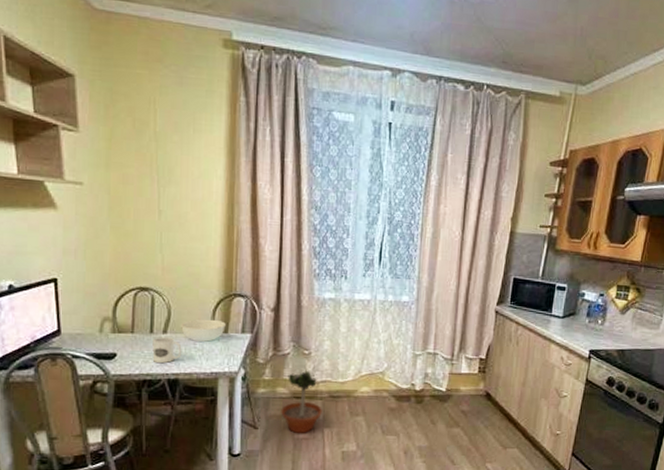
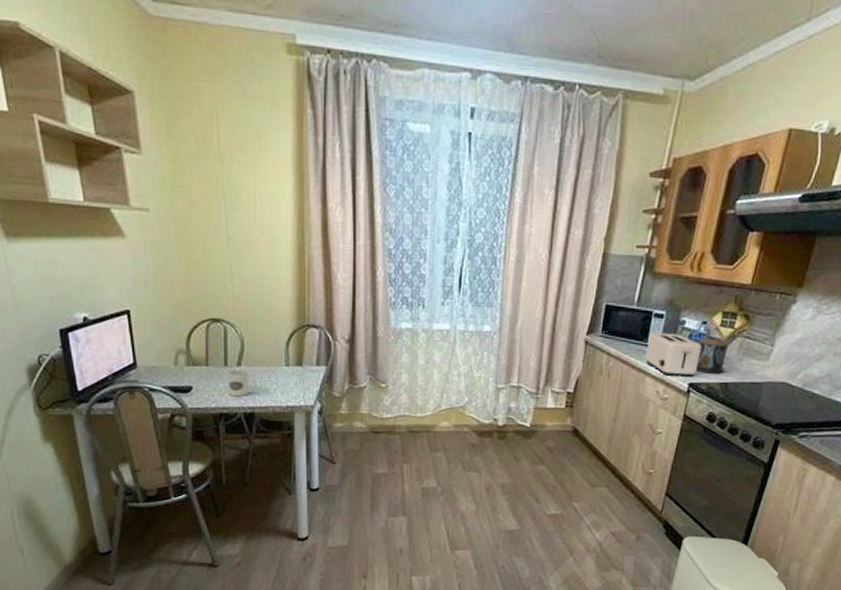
bowl: present [180,319,226,343] -> none [254,351,300,376]
potted tree: present [281,365,322,433] -> none [358,399,401,469]
toaster: none [550,303,600,344] -> present [645,332,702,377]
canister: none [596,307,625,342] -> present [696,336,730,374]

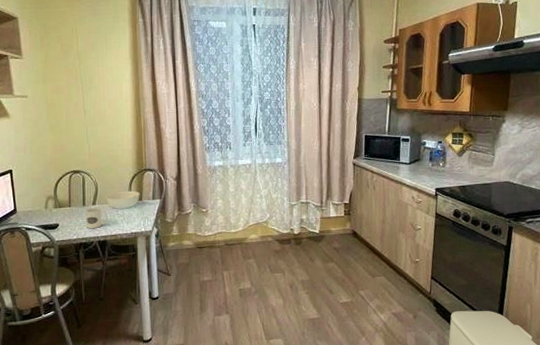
bowl: none [254,351,300,376] -> present [105,190,140,210]
toaster: present [645,332,702,377] -> none [399,152,441,184]
canister: present [696,336,730,374] -> none [437,152,462,180]

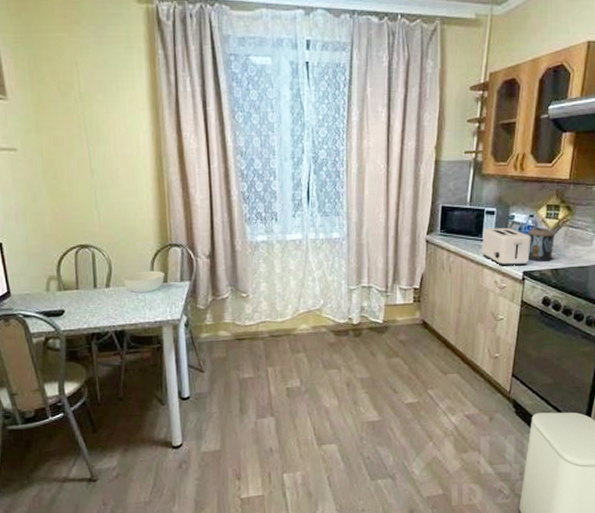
mug: present [85,208,108,229] -> none [97,291,126,317]
toaster: none [399,152,441,184] -> present [482,227,531,266]
canister: none [437,152,462,180] -> present [528,228,556,262]

